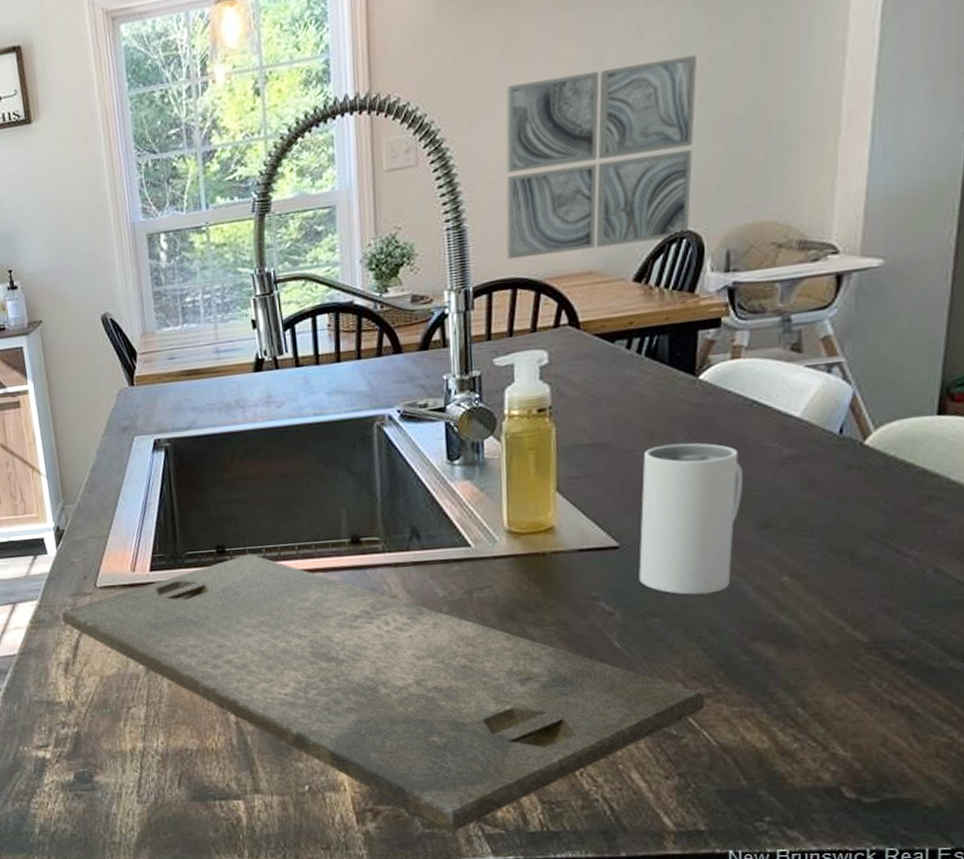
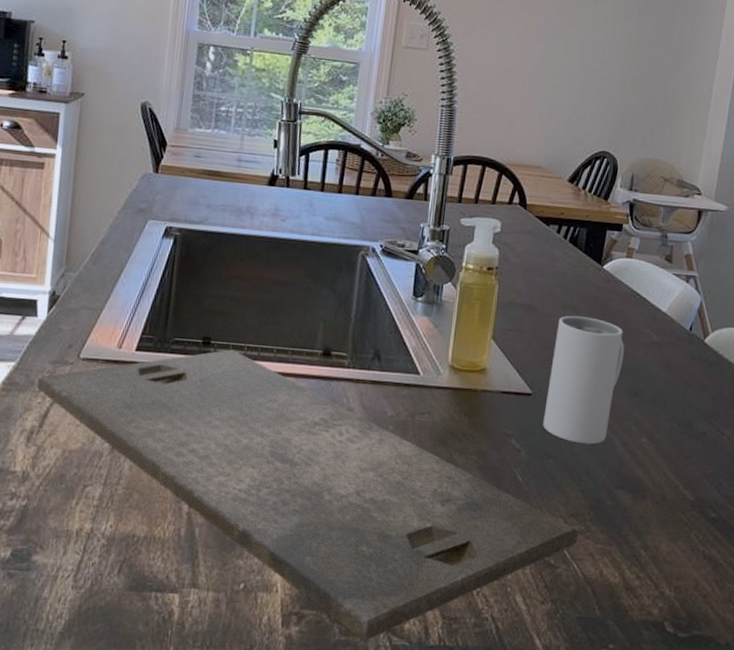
wall art: present [506,55,697,259] -> none [482,10,628,155]

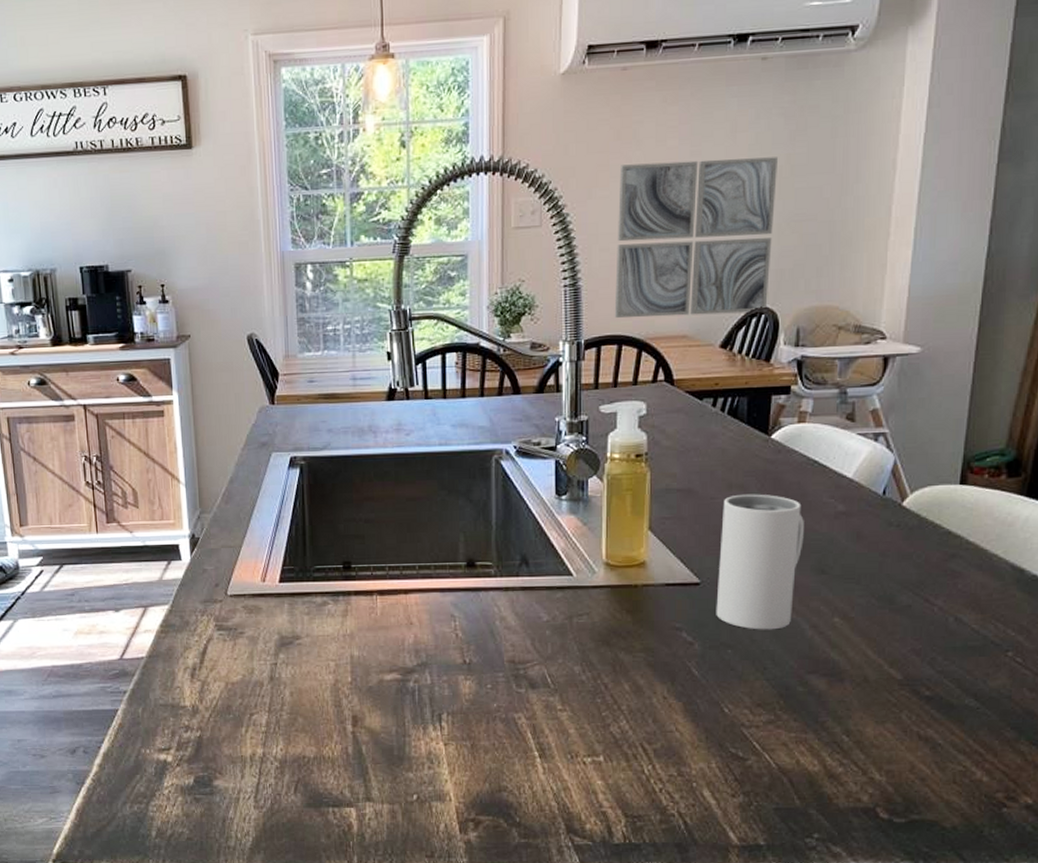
cutting board: present [37,349,578,642] -> none [192,571,767,843]
wall art: none [482,10,628,155] -> present [614,157,777,318]

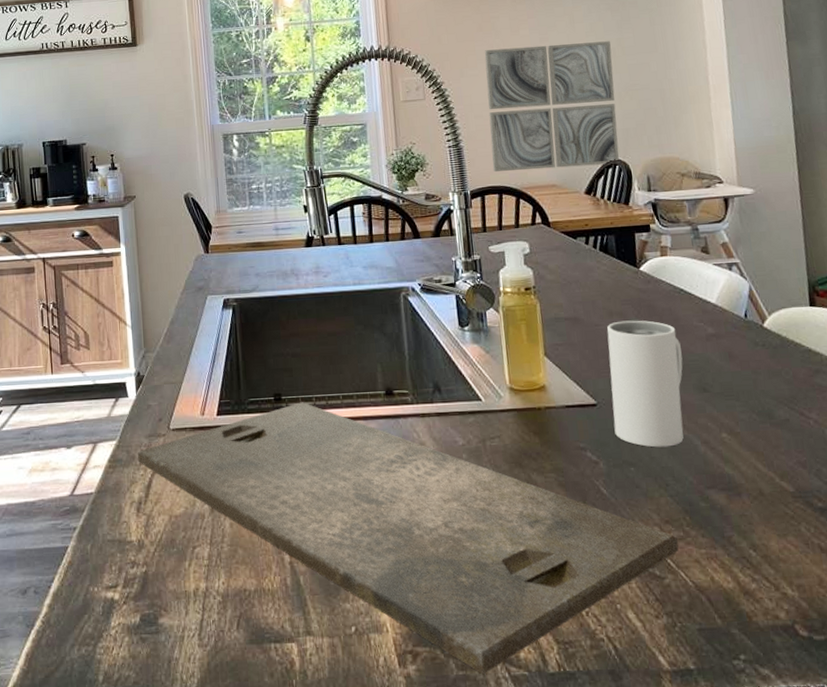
cutting board: none [192,571,767,843] -> present [138,402,679,675]

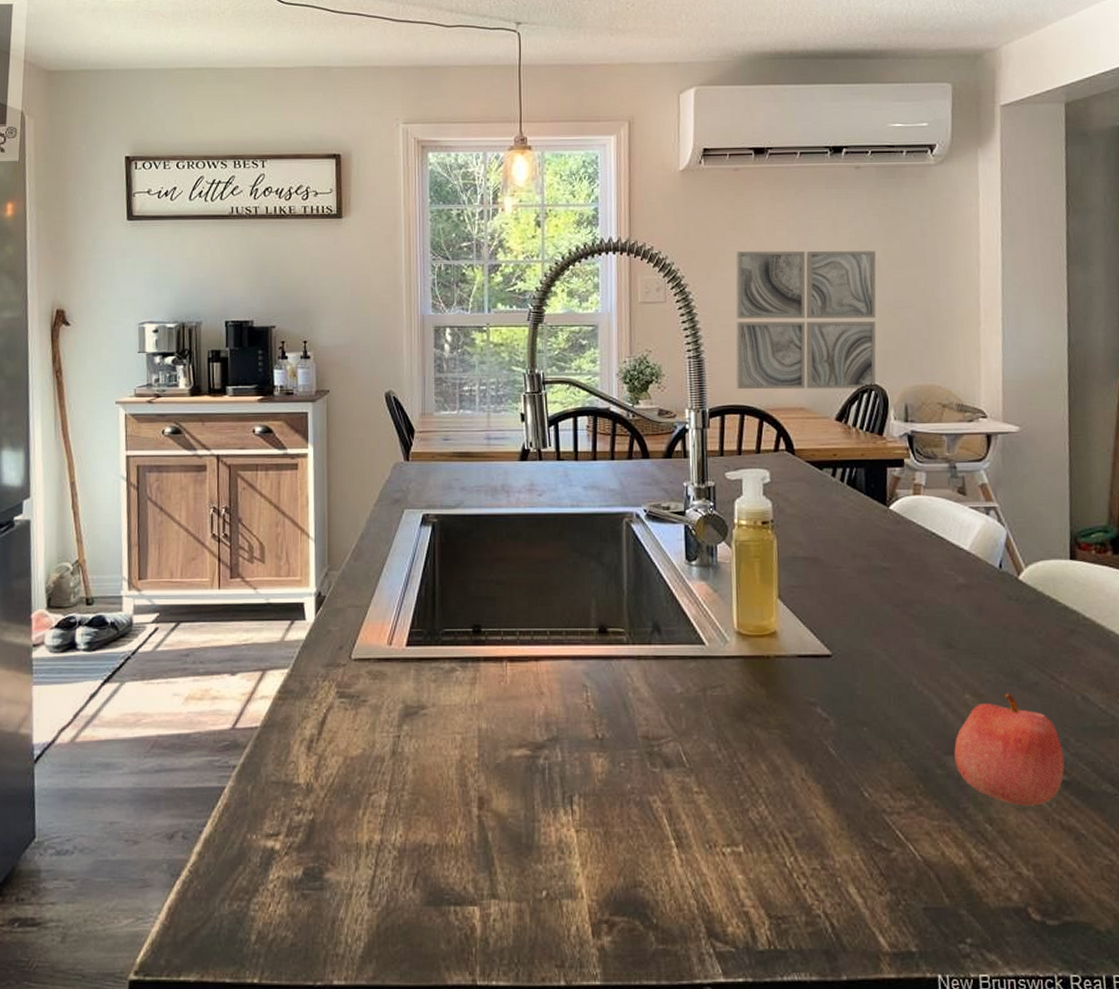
cutting board: present [138,402,679,675] -> none [313,636,909,950]
mug: present [607,320,684,448] -> none [848,564,929,706]
apple: none [715,430,820,532] -> present [954,693,1065,806]

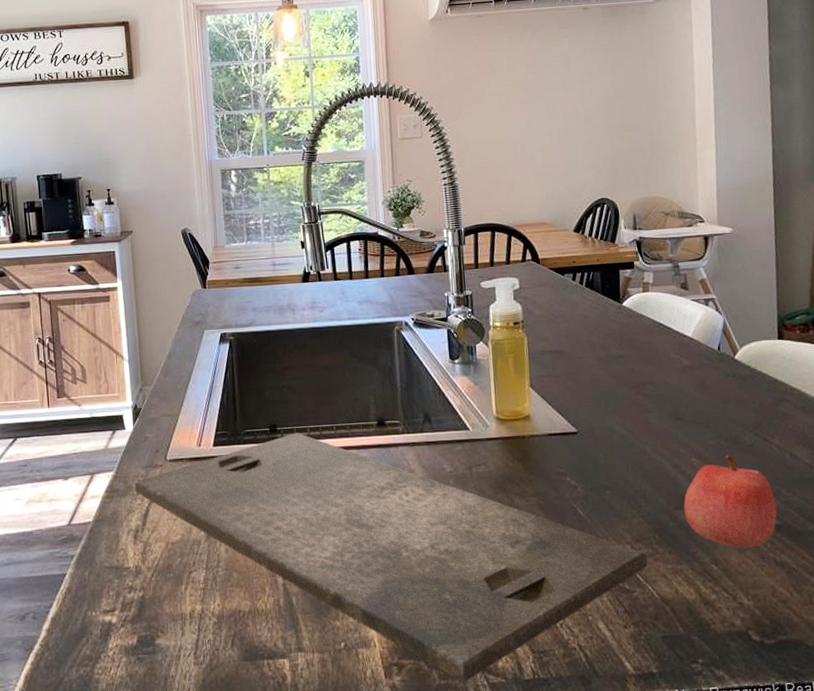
cutting board: none [313,636,909,950] -> present [135,432,647,683]
wall art: present [735,250,877,390] -> none [481,82,608,210]

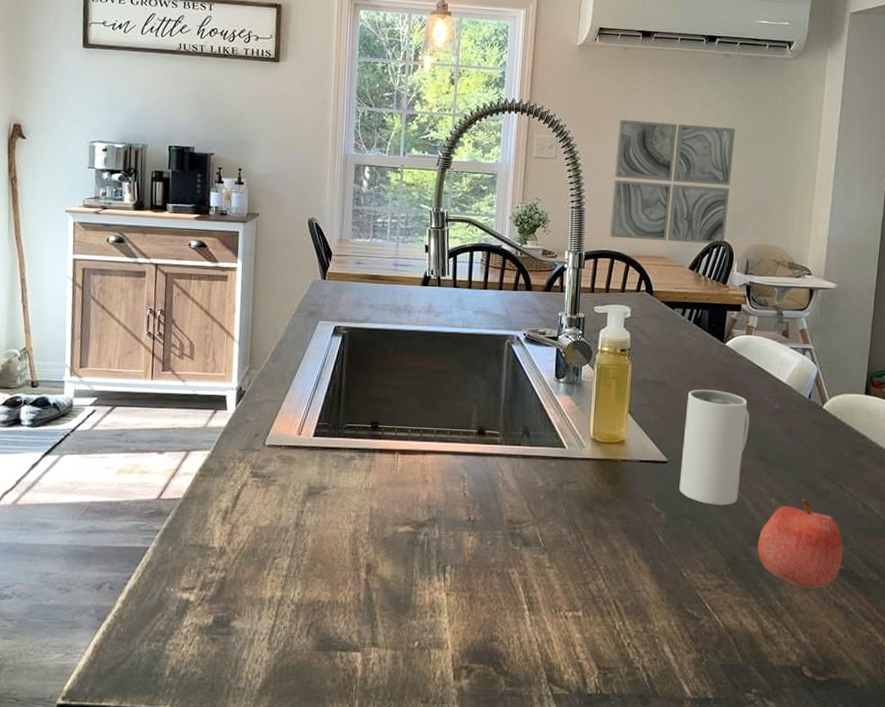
cutting board: present [135,432,647,683] -> none [230,432,717,692]
wall art: none [481,82,608,210] -> present [609,119,735,244]
mug: none [589,353,659,472] -> present [679,389,749,506]

